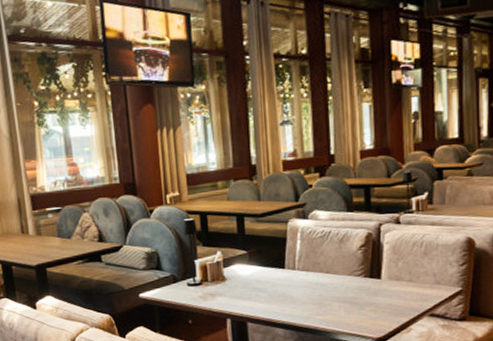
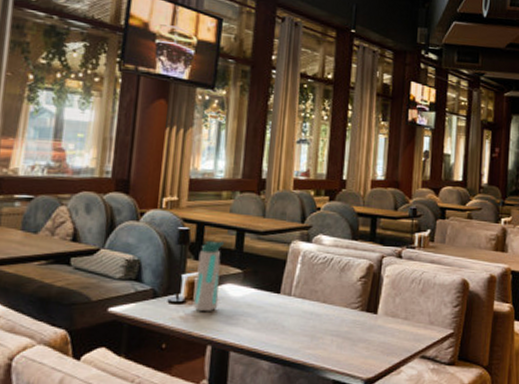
water bottle: none [206,227,231,291] -> present [193,240,225,312]

